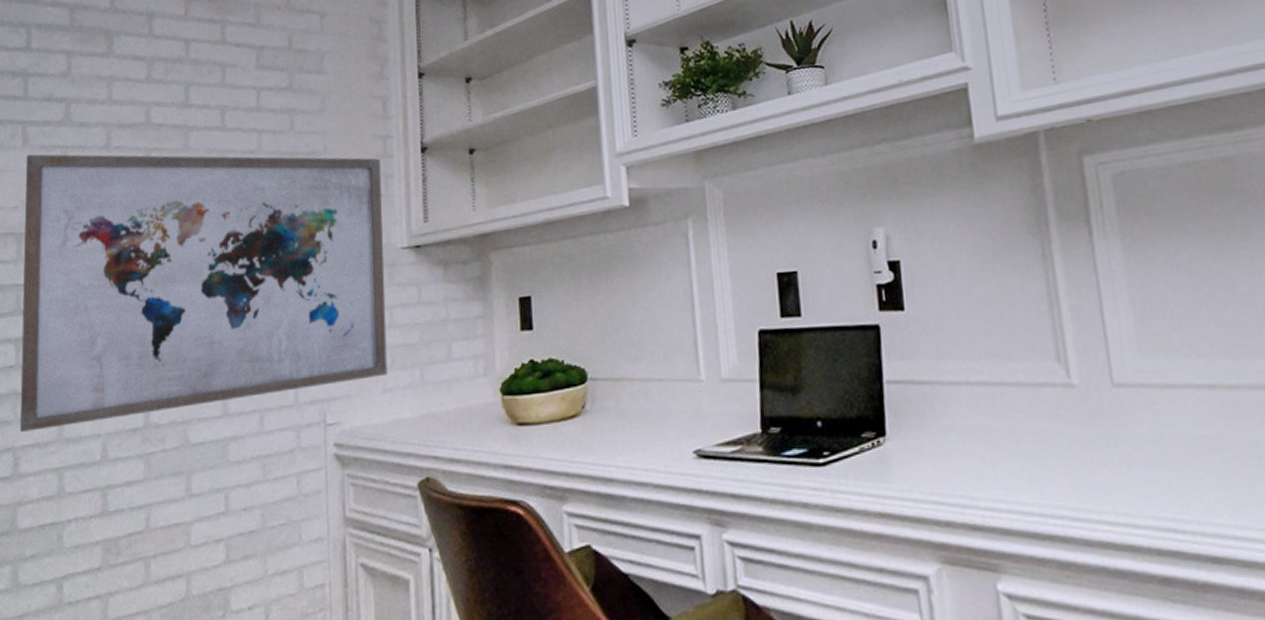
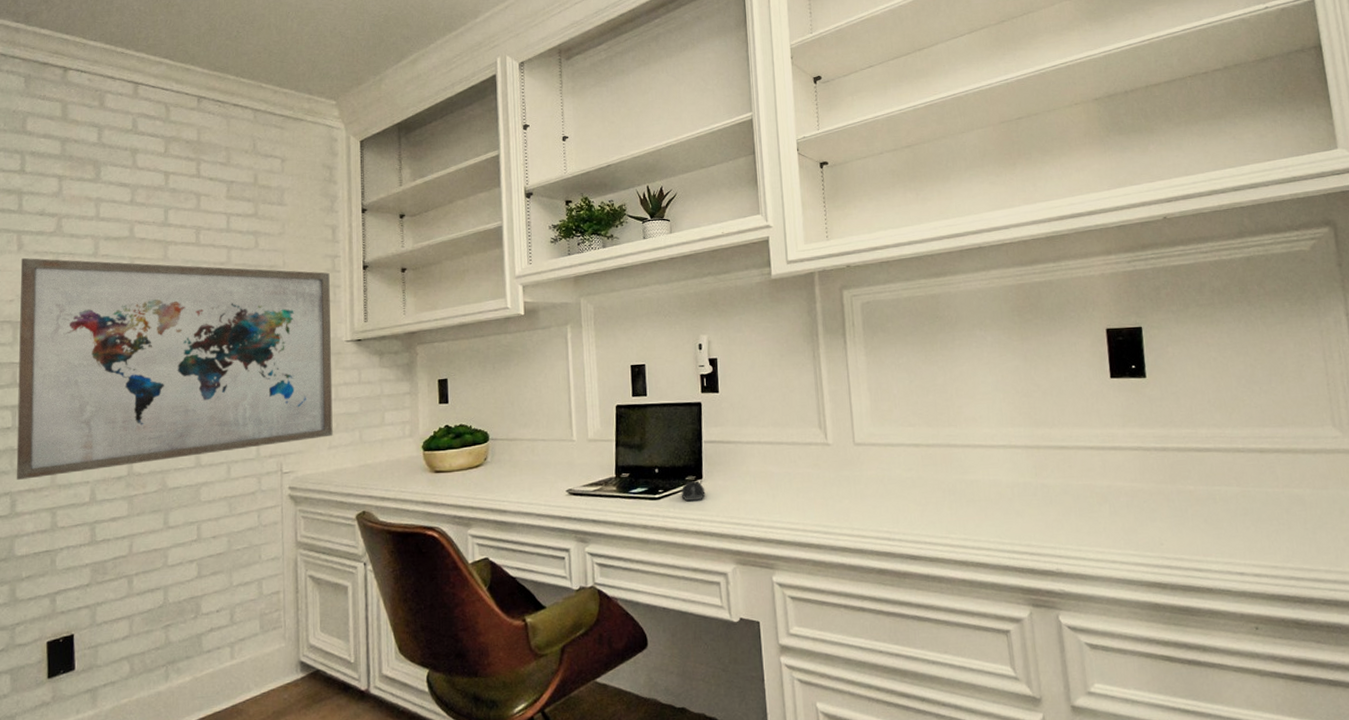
computer mouse: none [855,439,892,468] -> present [681,481,706,501]

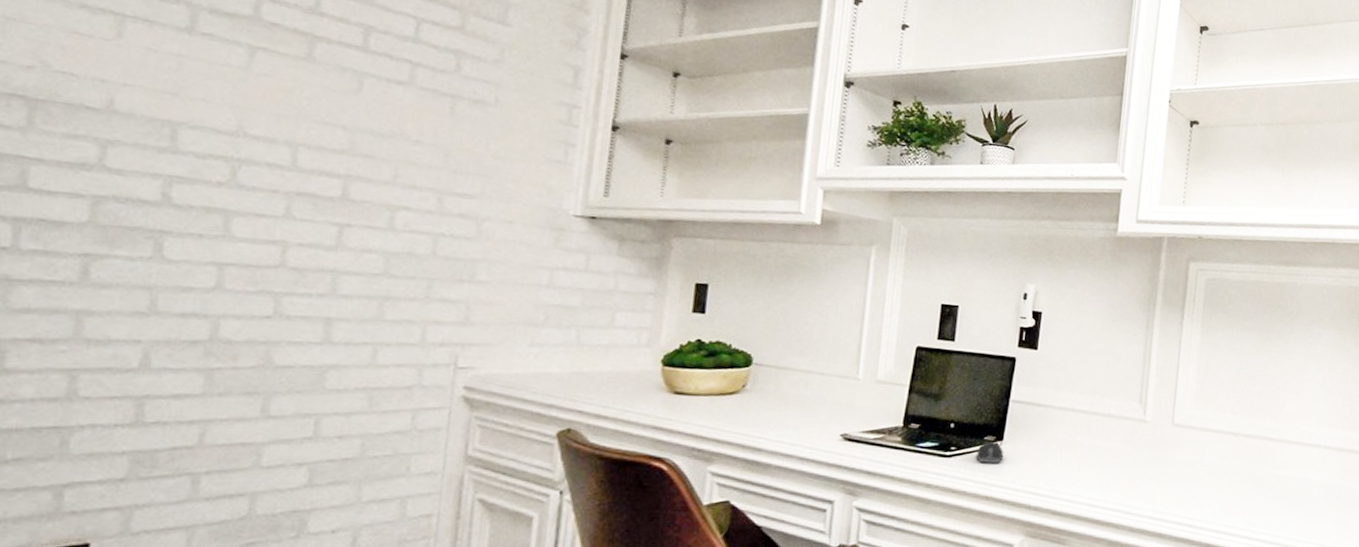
wall art: present [16,257,333,480] -> none [10,9,563,332]

